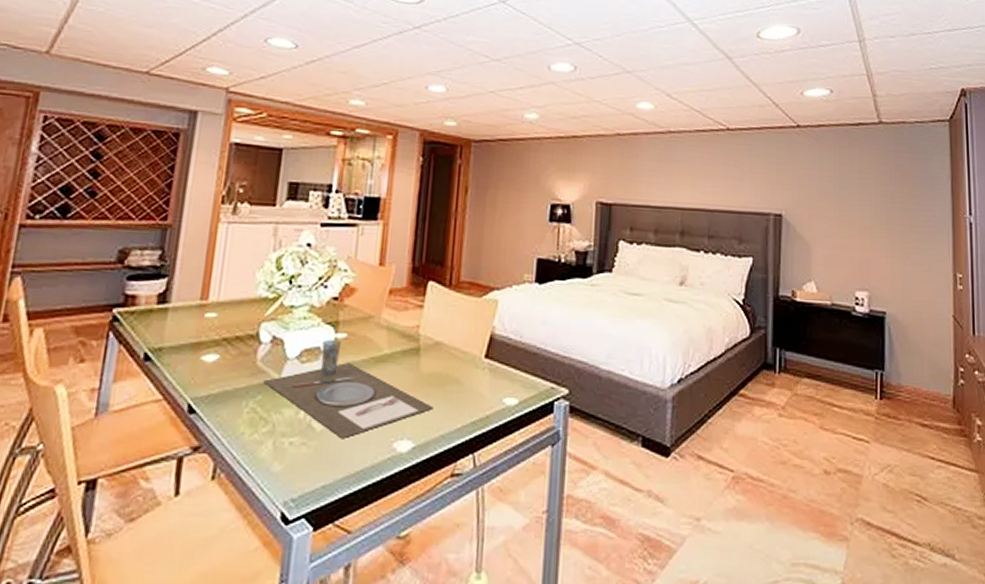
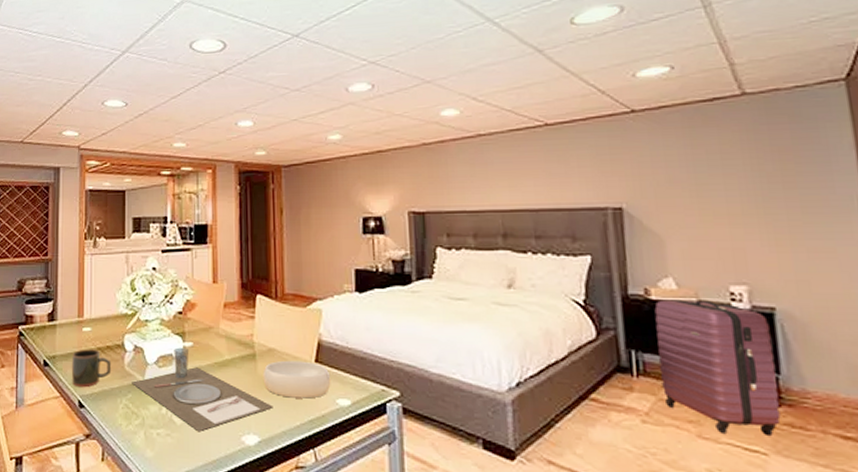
mug: none [182,339,240,387] -> present [71,349,112,387]
bowl: none [425,355,500,398] -> present [263,360,331,399]
suitcase: none [798,302,882,426] -> present [654,300,781,437]

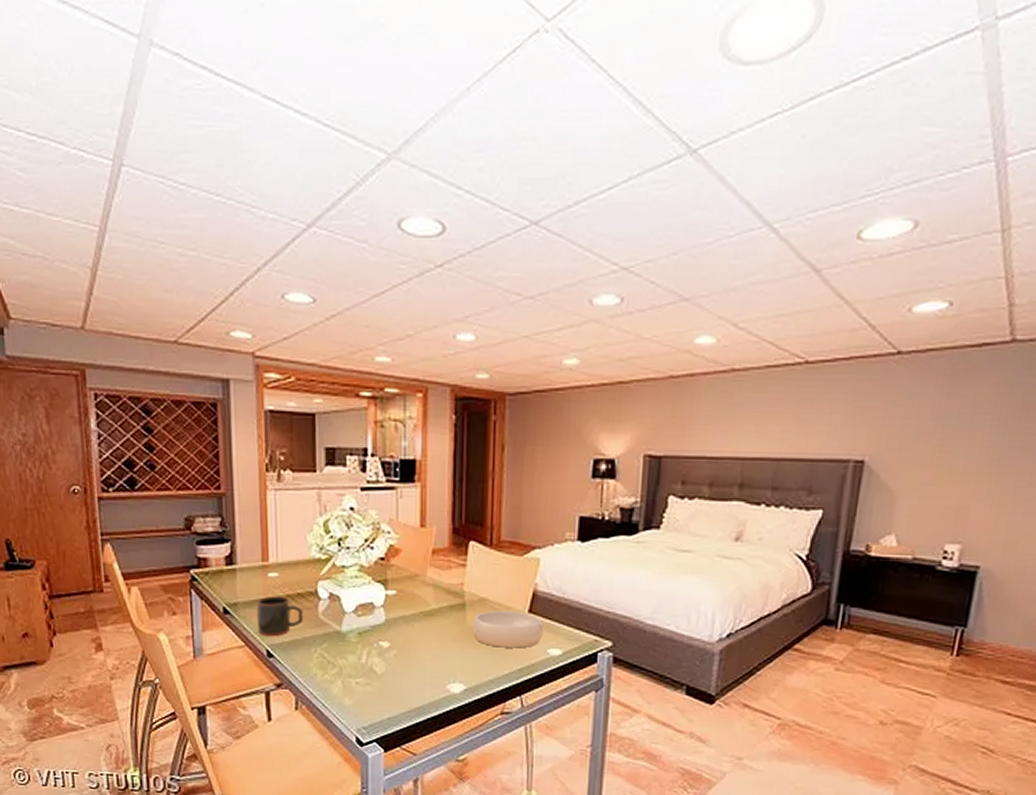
place setting: present [132,347,273,432] -> none [327,596,482,681]
suitcase: present [654,300,781,437] -> none [860,556,970,682]

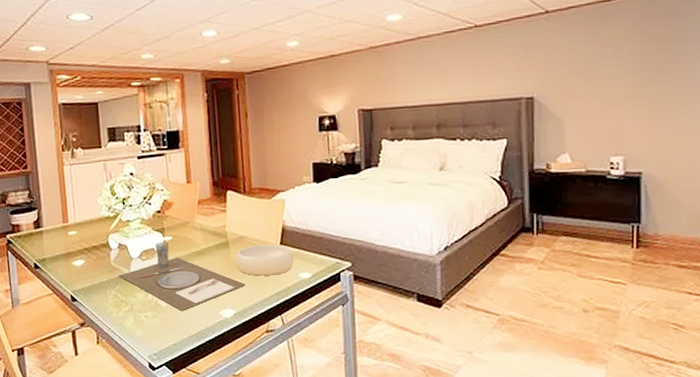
mug: present [256,596,304,636] -> none [60,250,99,283]
place setting: none [327,596,482,681] -> present [119,241,246,312]

